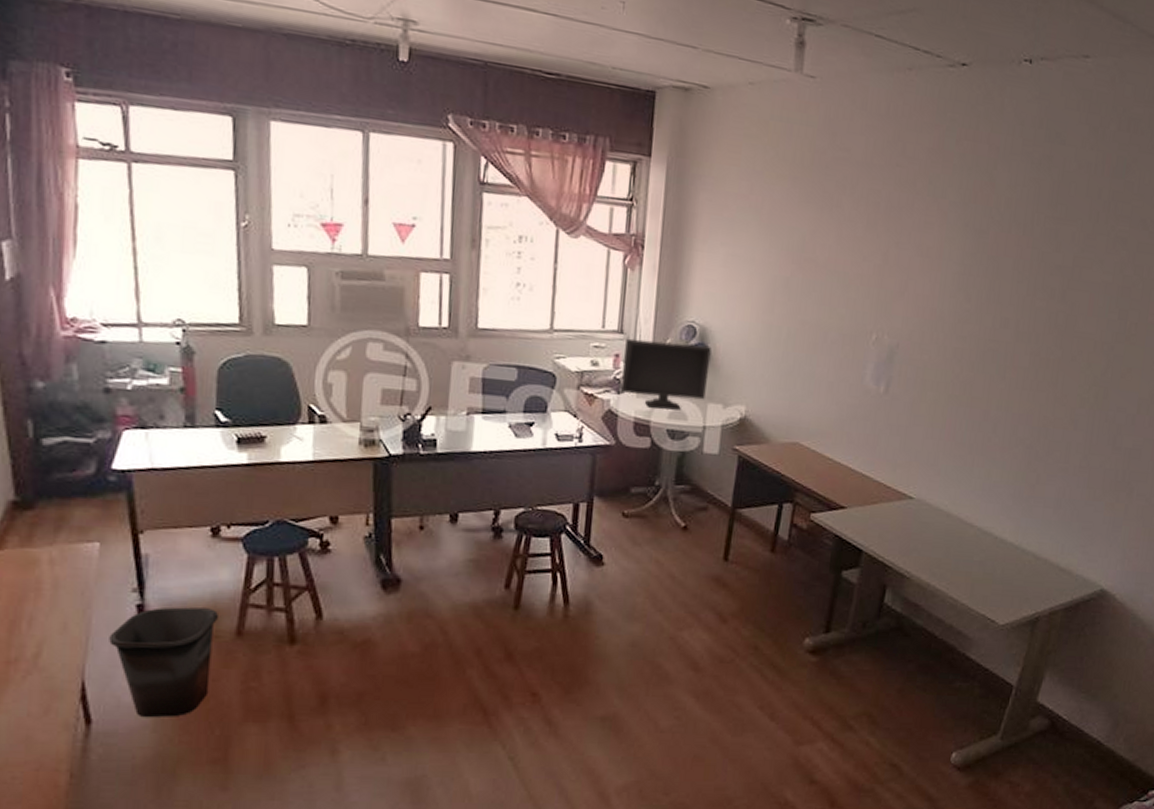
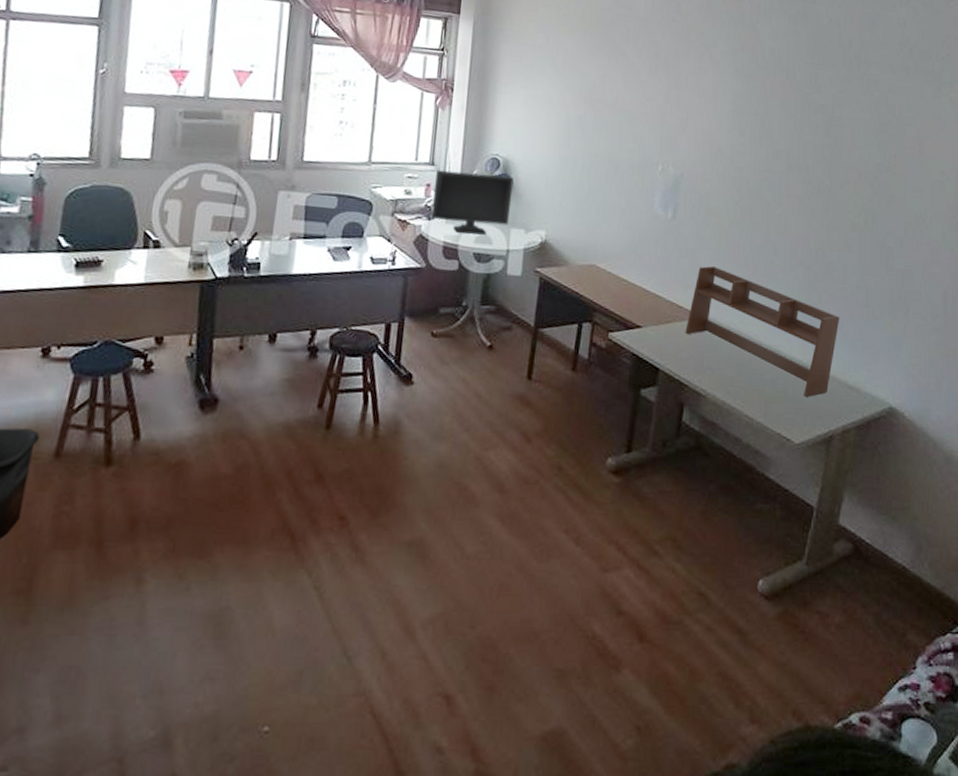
desk organizer: none [892,444,1058,579] -> present [685,265,840,397]

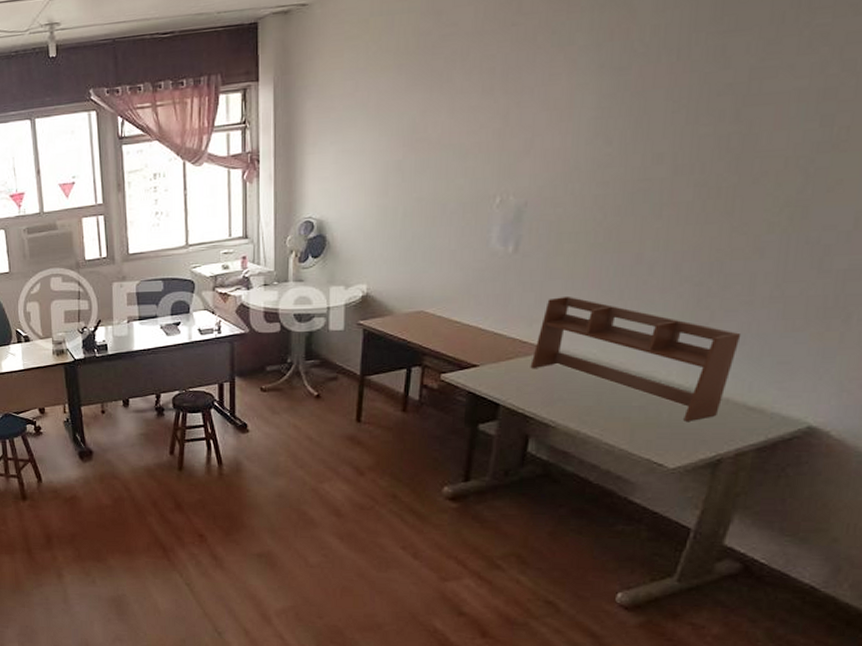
computer monitor: present [430,169,514,235] -> none [249,237,329,297]

